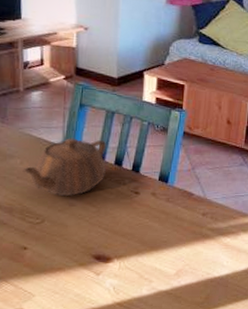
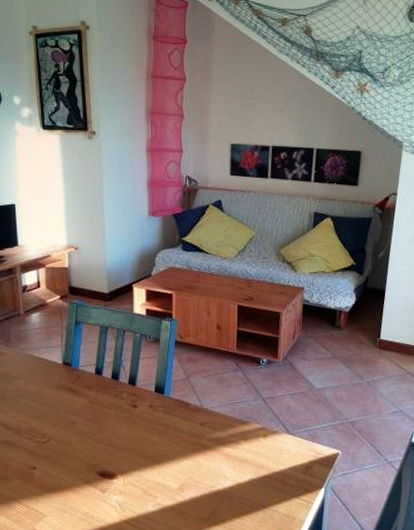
teapot: present [22,138,107,197] -> none [27,355,105,415]

